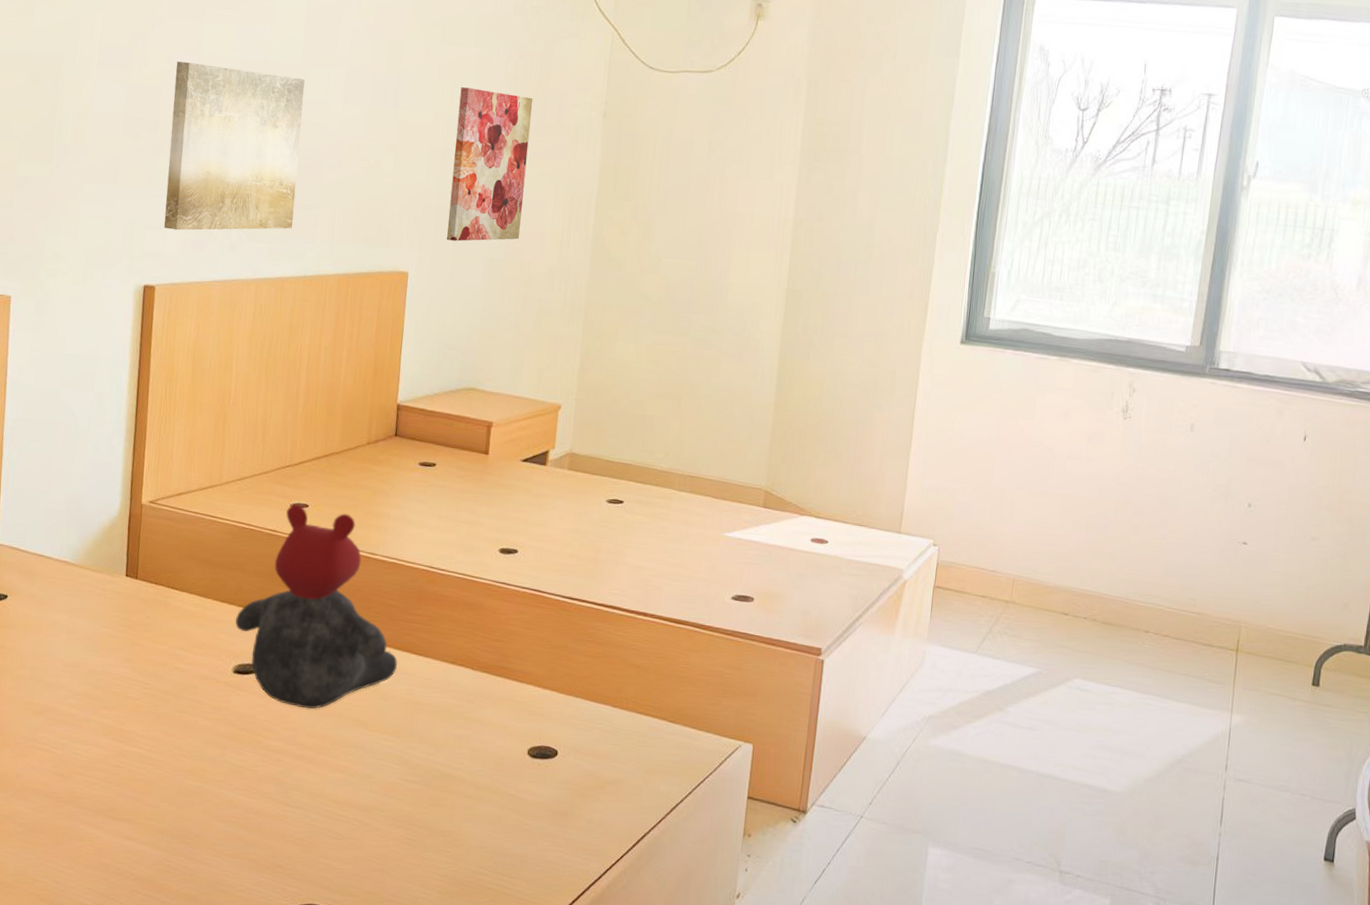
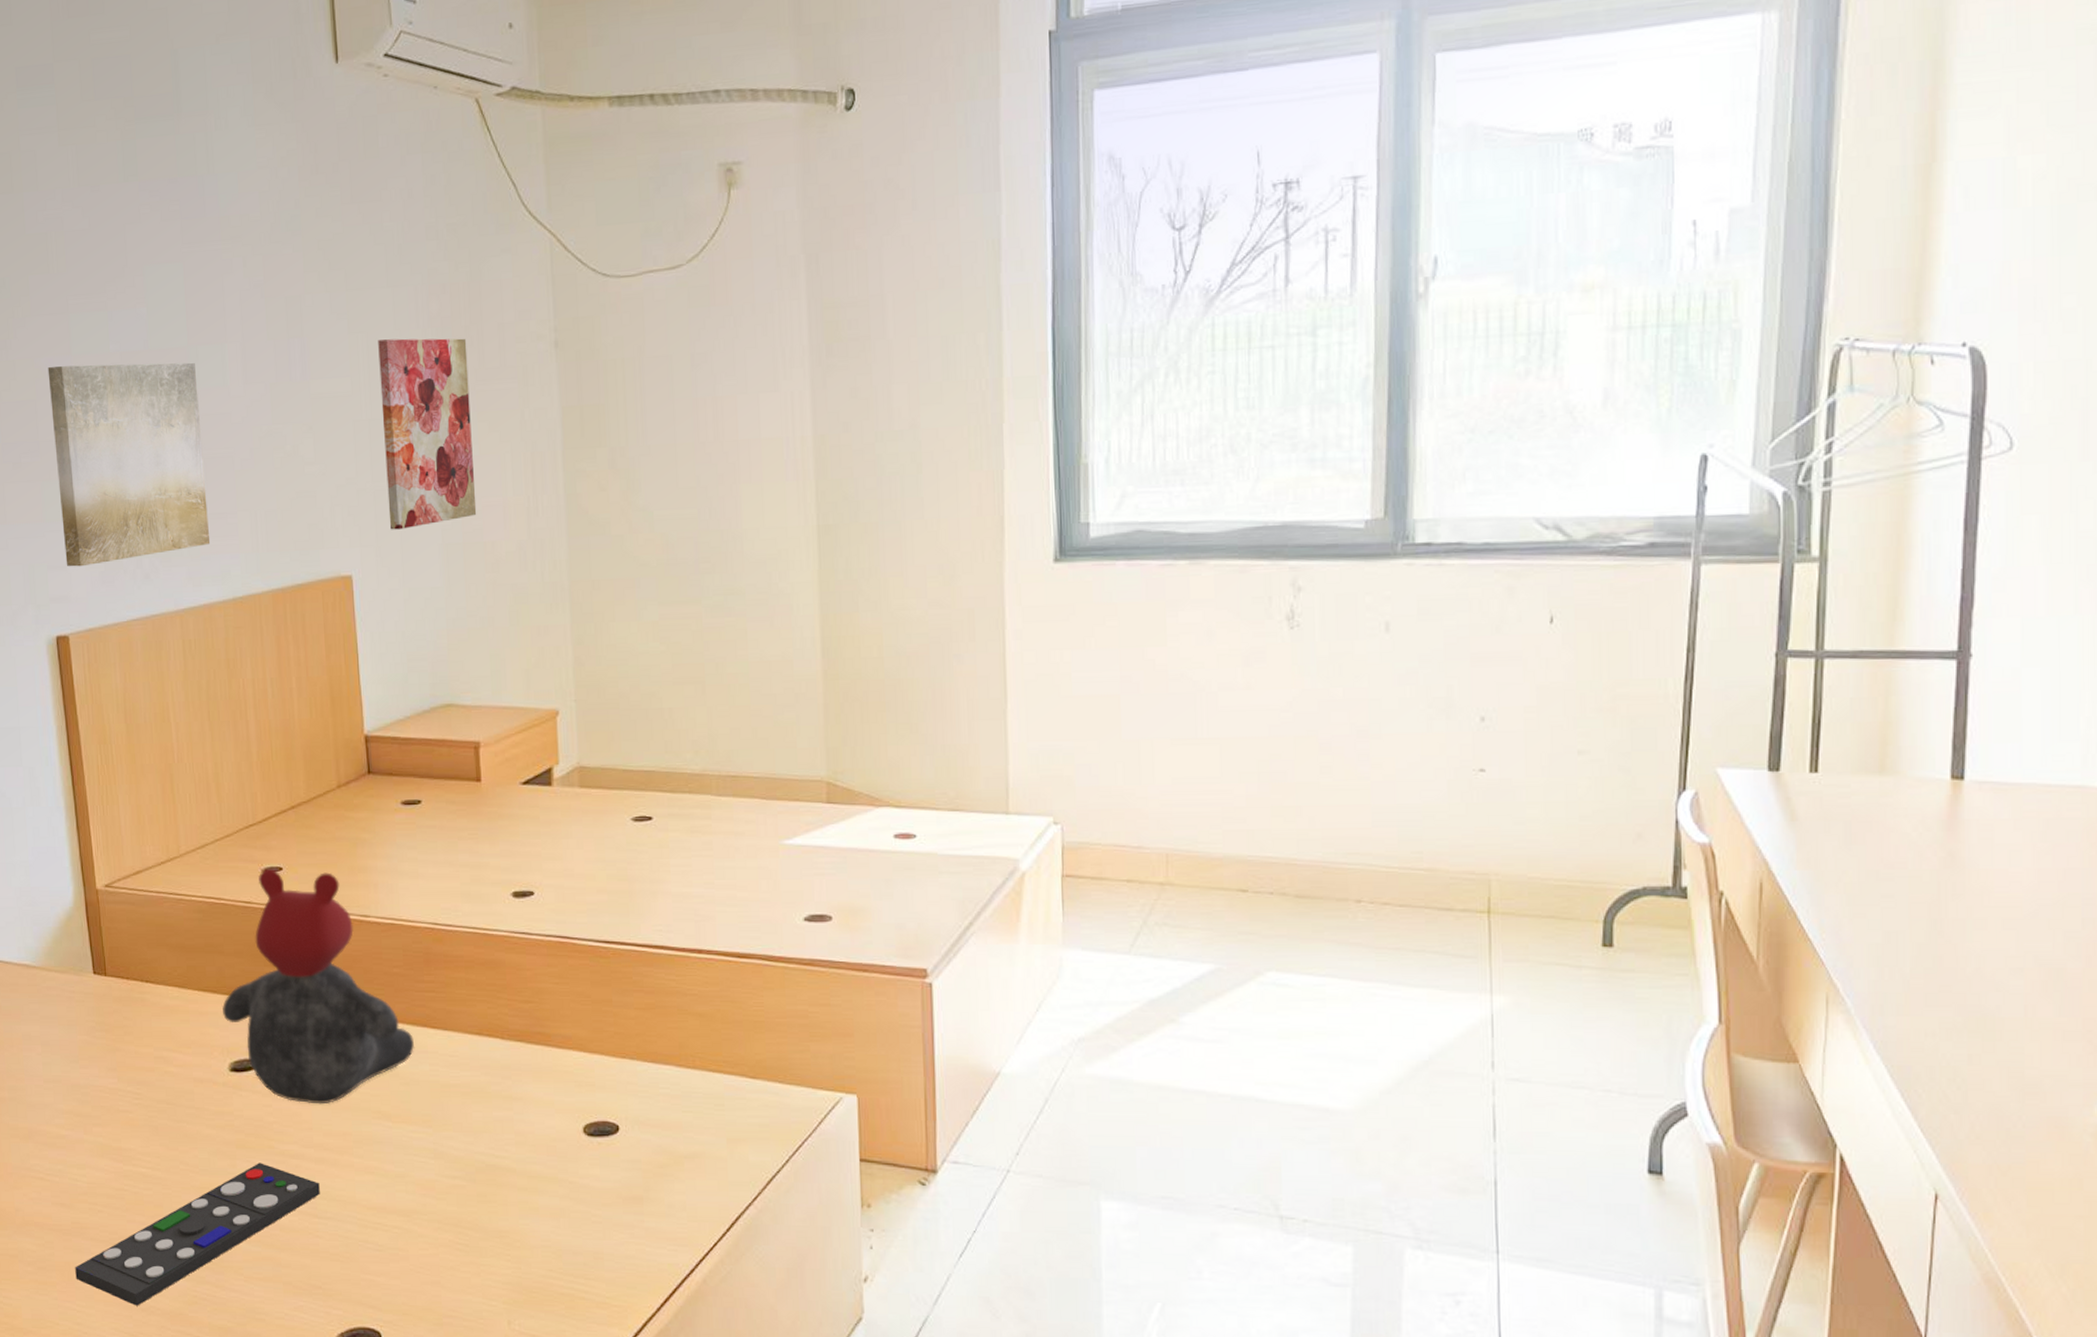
remote control: none [61,754,296,870] -> present [75,1163,320,1306]

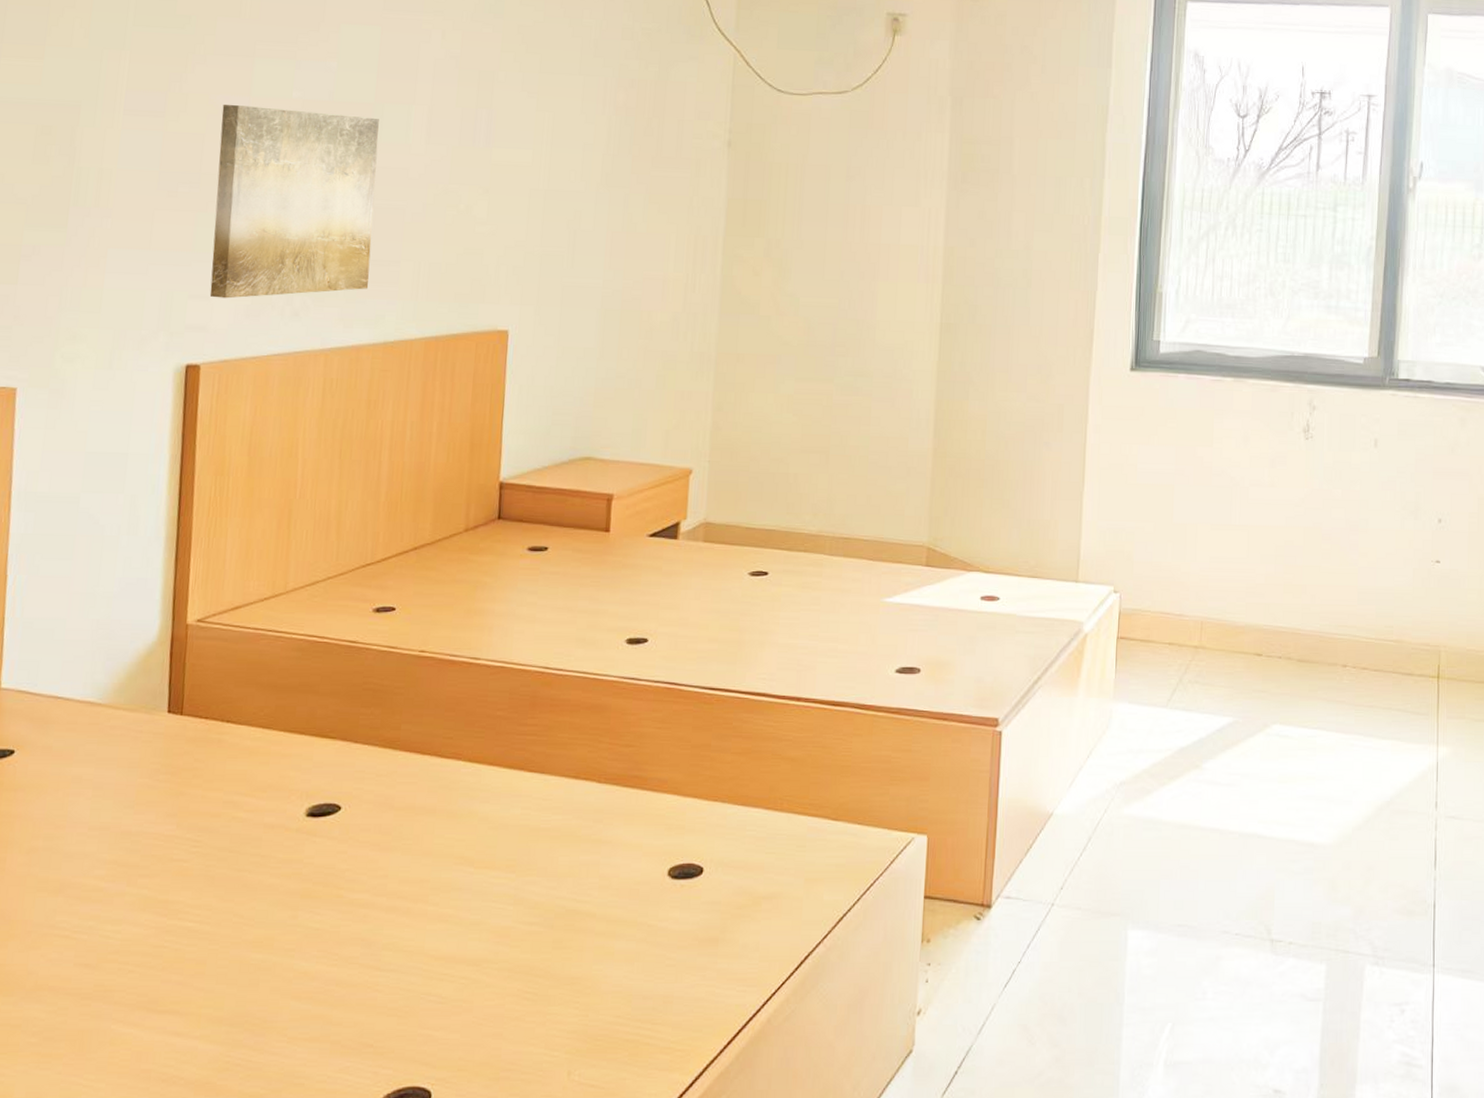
remote control: present [75,1163,320,1306] -> none [88,913,387,1077]
teddy bear: present [223,868,415,1105] -> none [308,608,509,850]
wall art: present [378,338,477,530] -> none [552,120,648,293]

